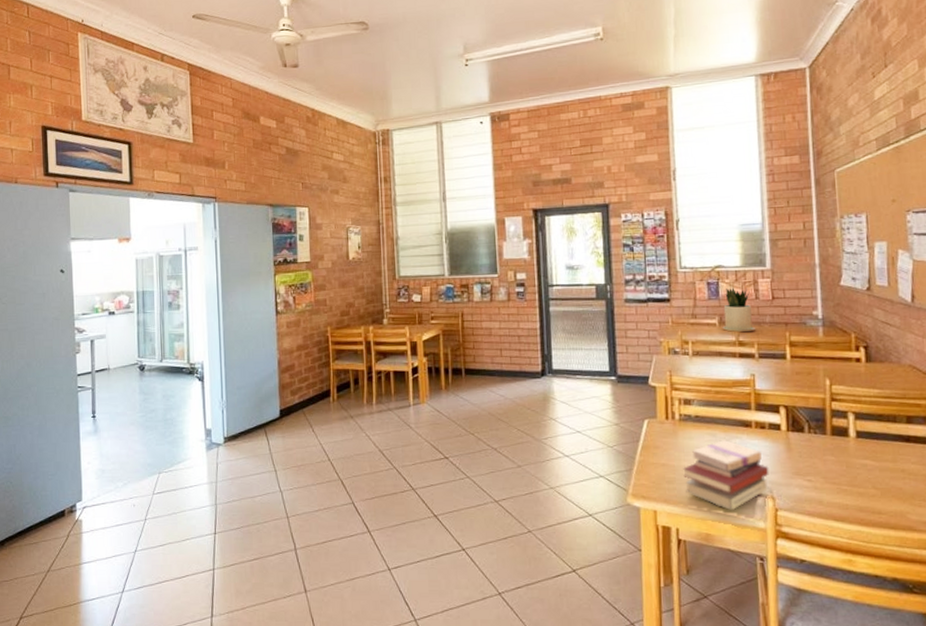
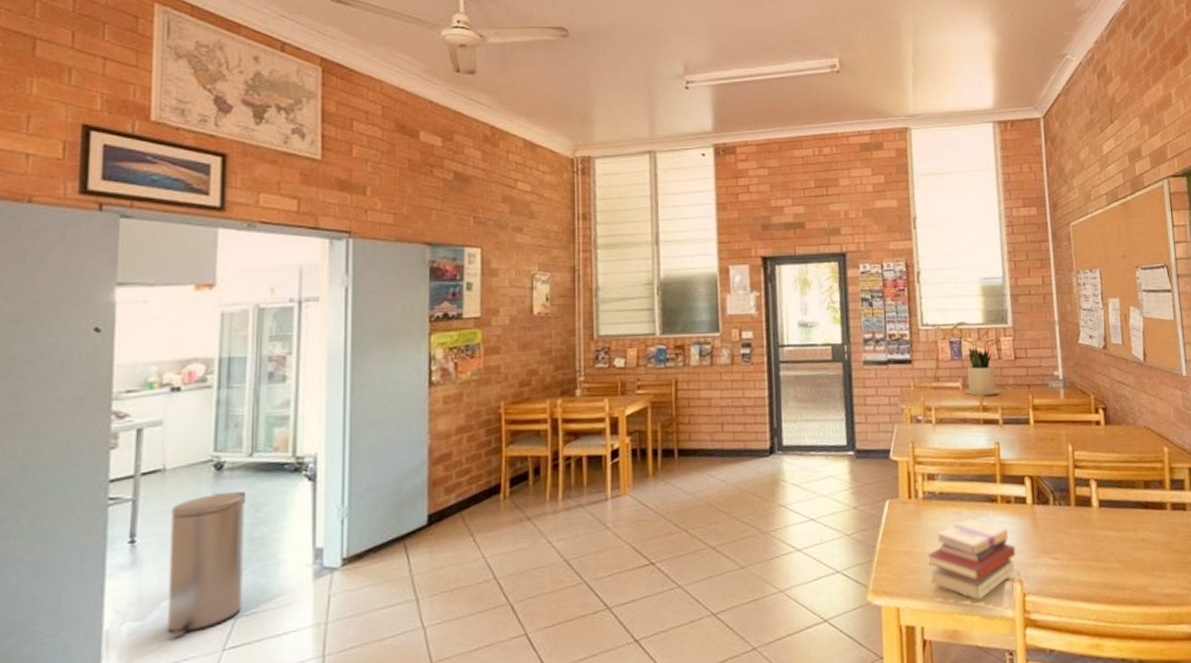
pedal bin: none [115,386,162,482] -> present [167,492,247,637]

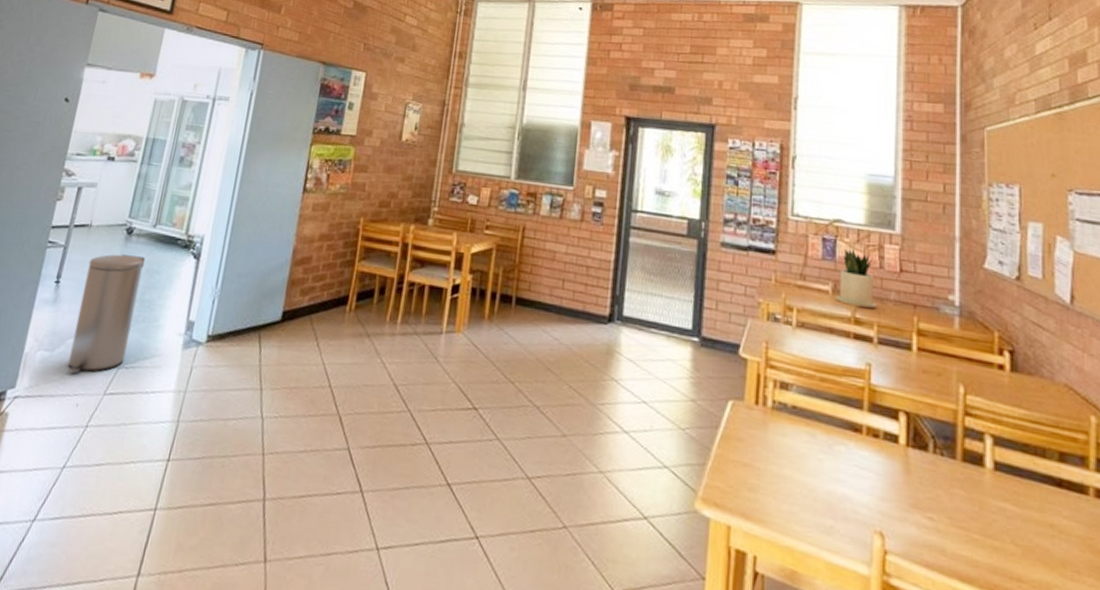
books: present [927,518,1016,600] -> none [770,444,880,543]

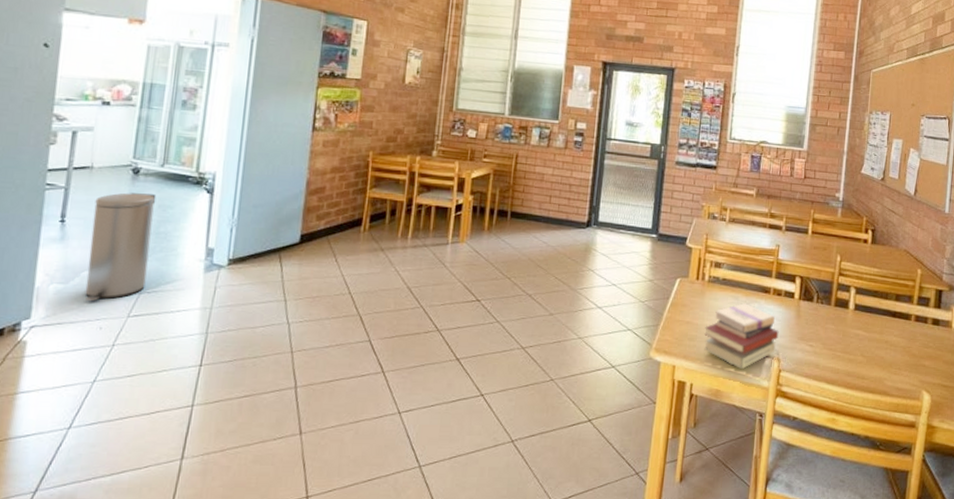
books: none [770,444,880,543] -> present [704,303,779,369]
planter: present [836,249,876,309] -> none [758,163,787,206]

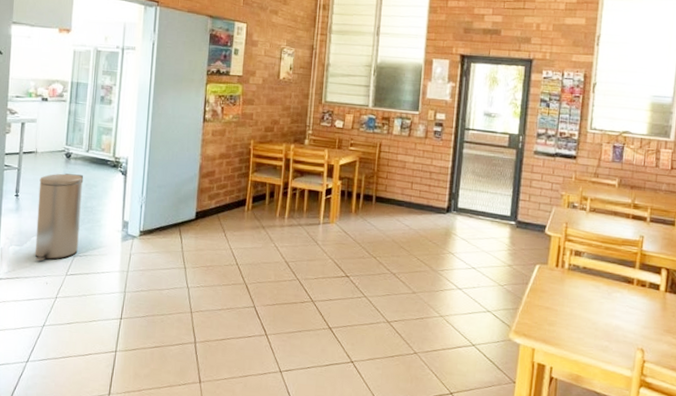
books: present [704,303,779,369] -> none [564,292,643,357]

